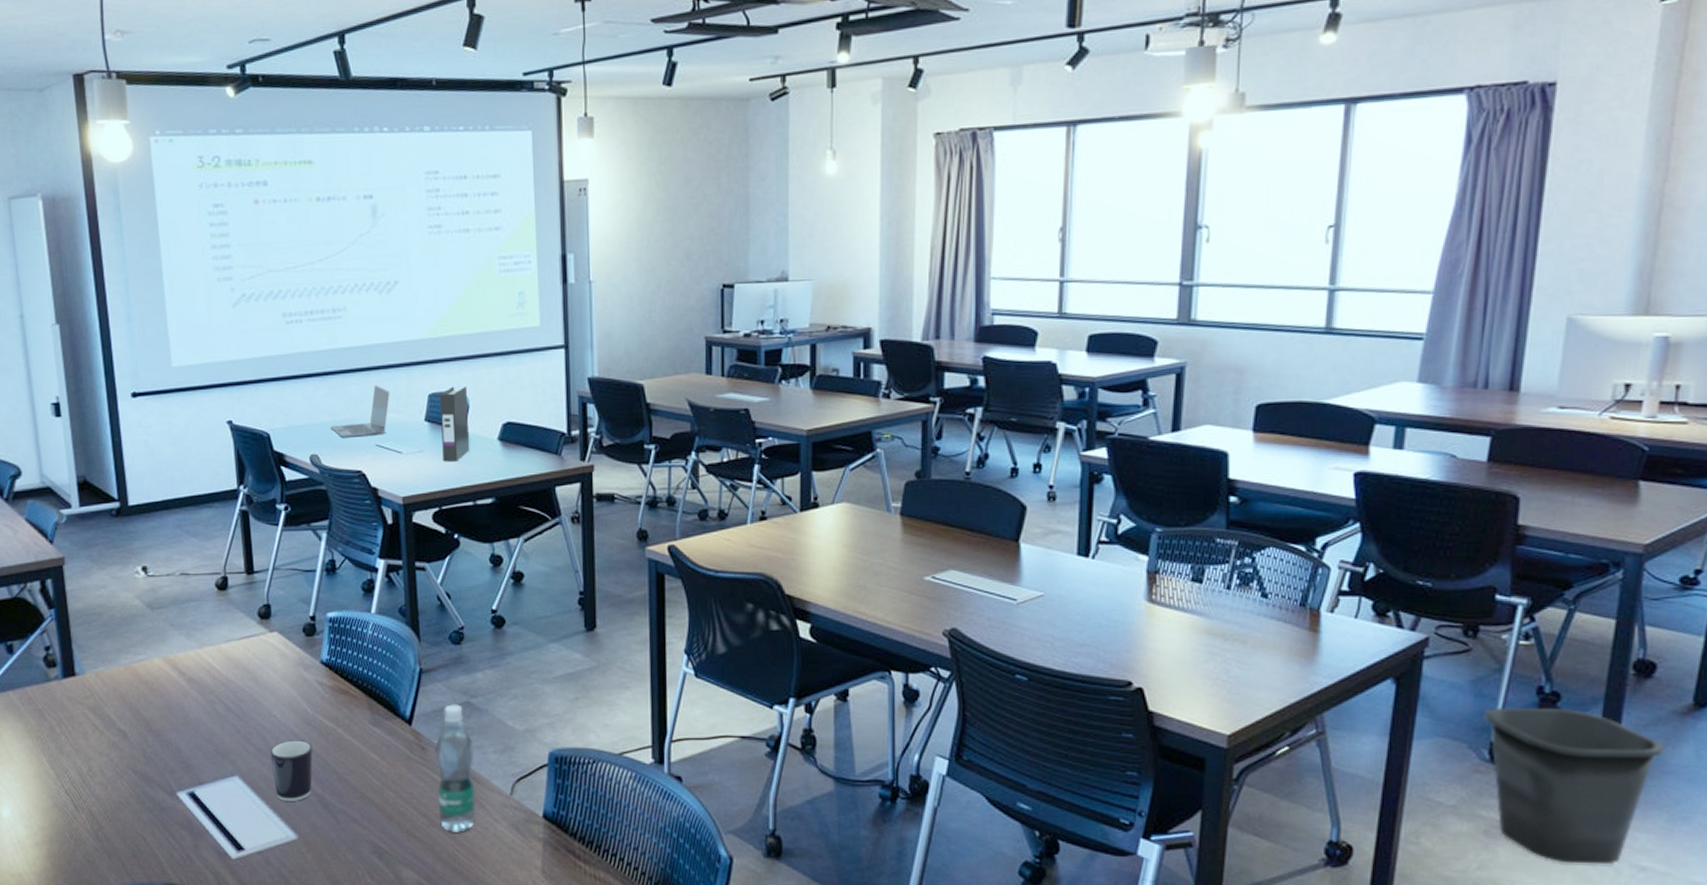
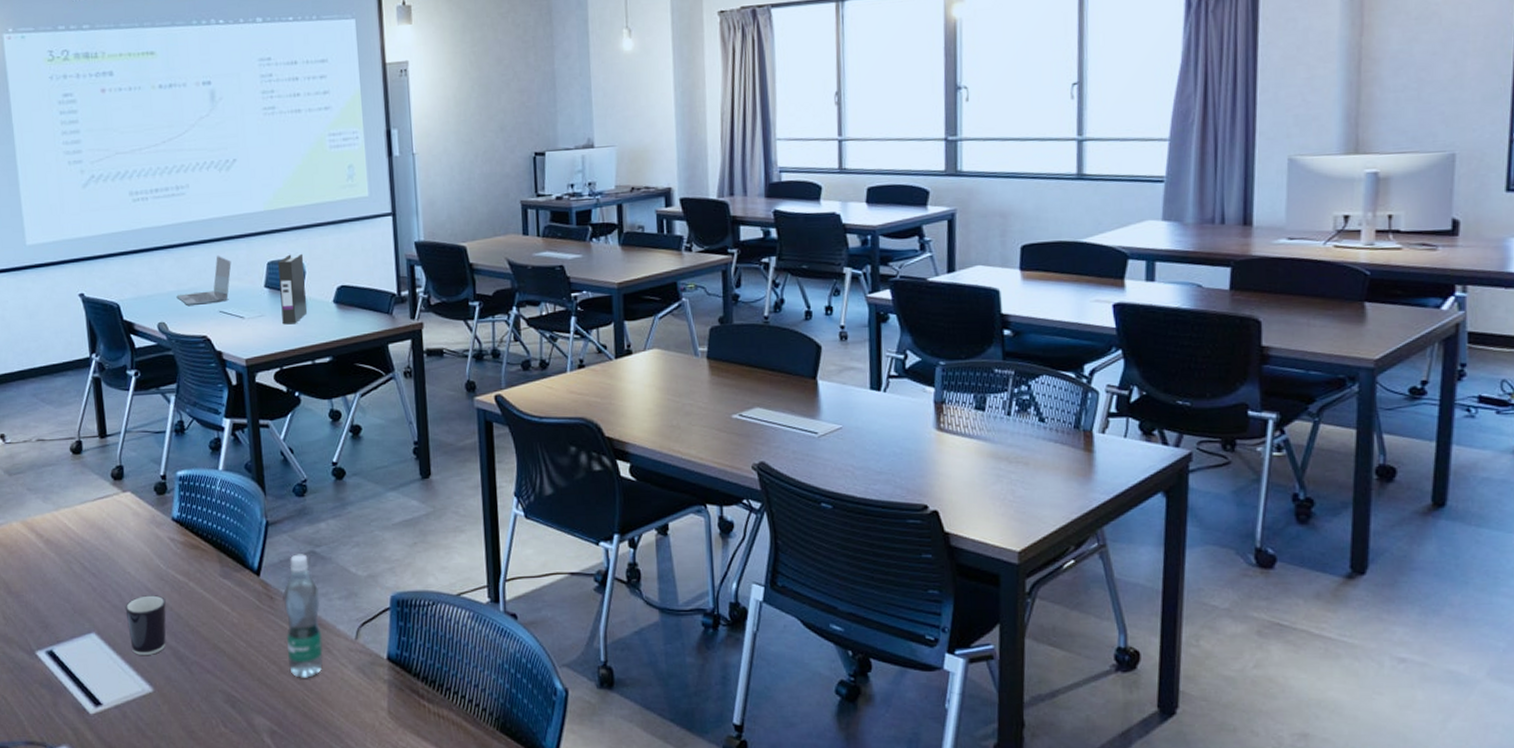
waste bin: present [1483,707,1665,864] -> none [1247,513,1411,658]

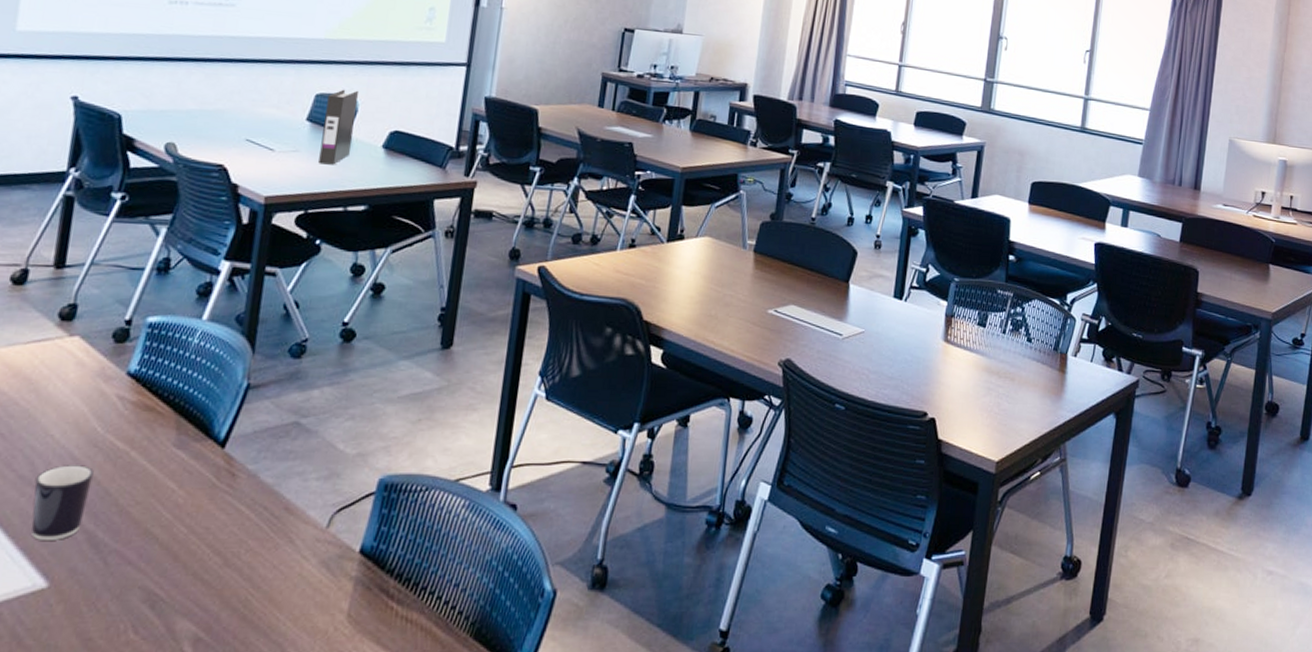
laptop: present [176,256,231,305] -> none [196,78,273,130]
bottle: present [284,554,324,678] -> none [235,424,294,573]

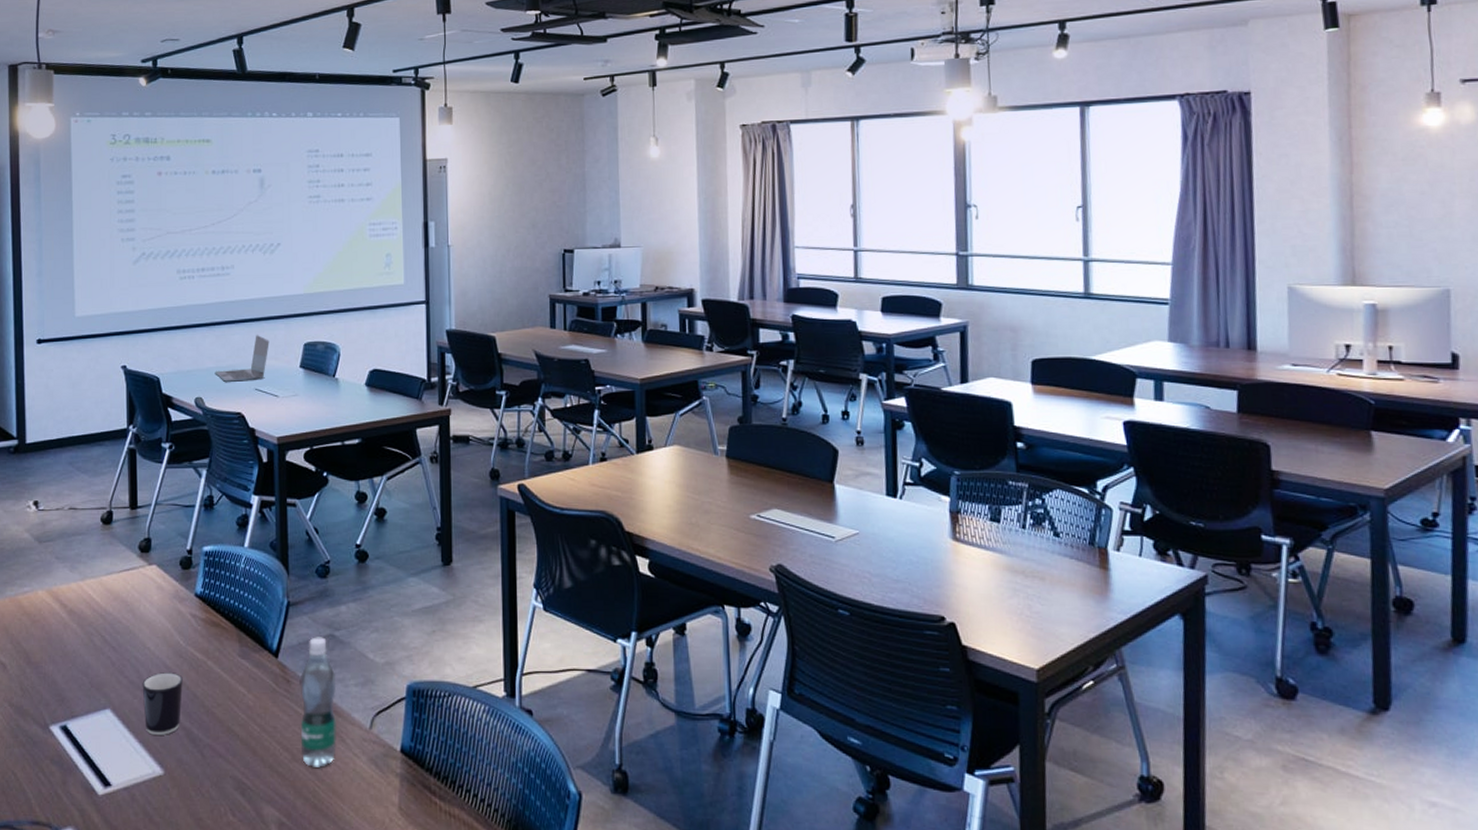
laptop: none [196,78,273,130] -> present [215,335,270,382]
bottle: none [235,424,294,573] -> present [300,637,337,768]
binder: present [318,89,358,165] -> none [314,336,340,405]

